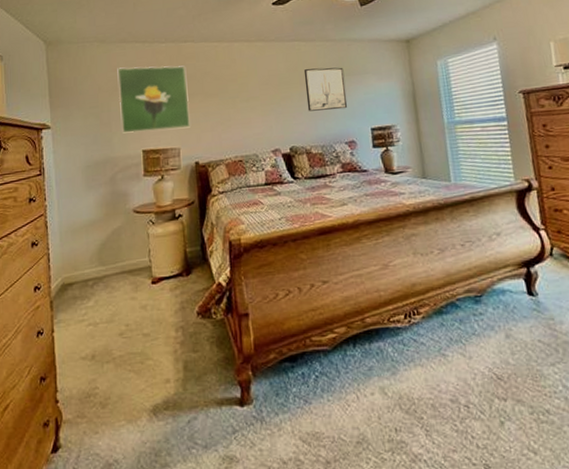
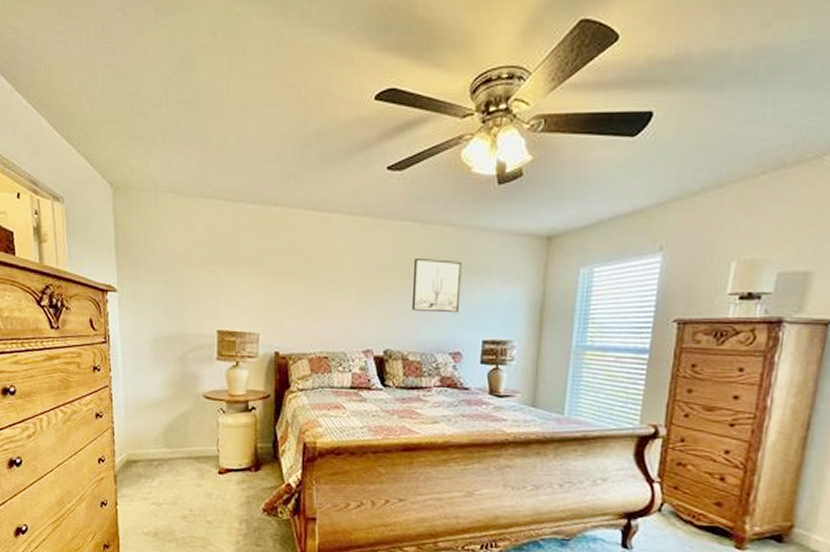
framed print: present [117,65,190,134] -> none [194,229,274,312]

